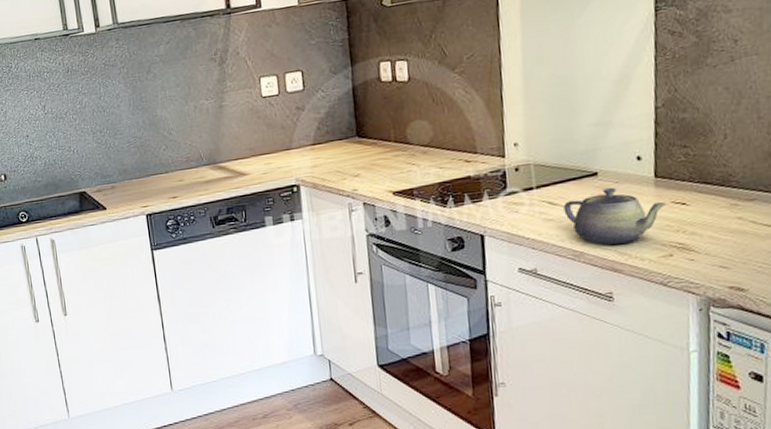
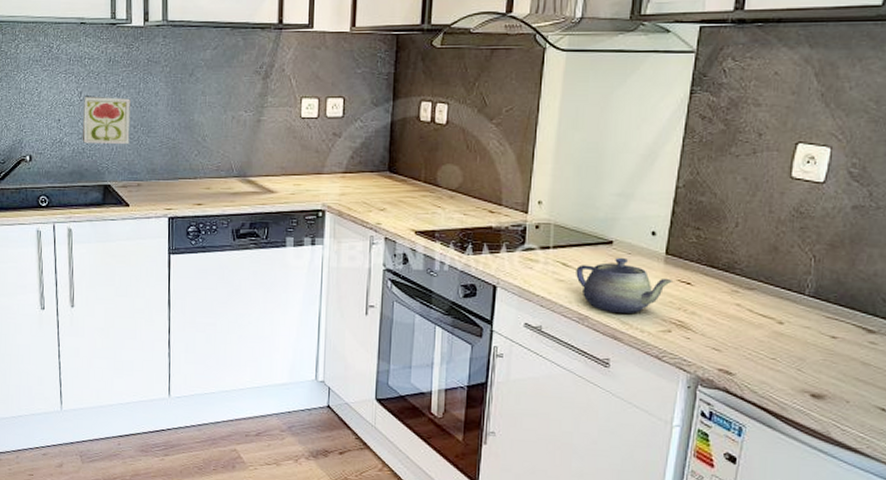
decorative tile: none [48,104,98,155] -> present [82,96,130,144]

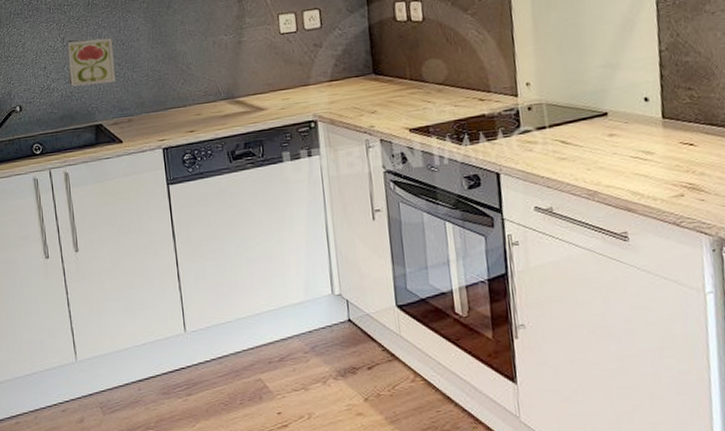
teapot: present [576,257,674,313] -> none [576,127,676,185]

